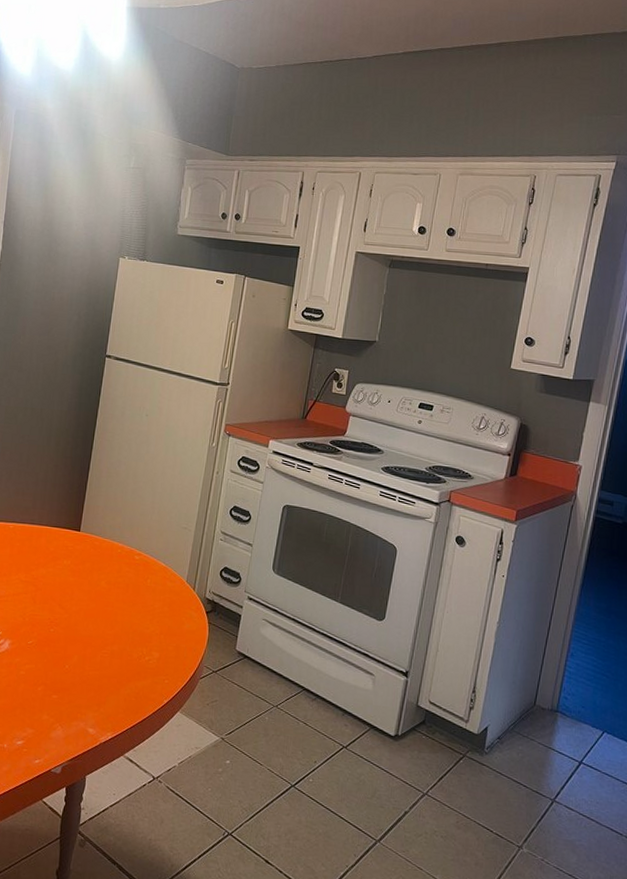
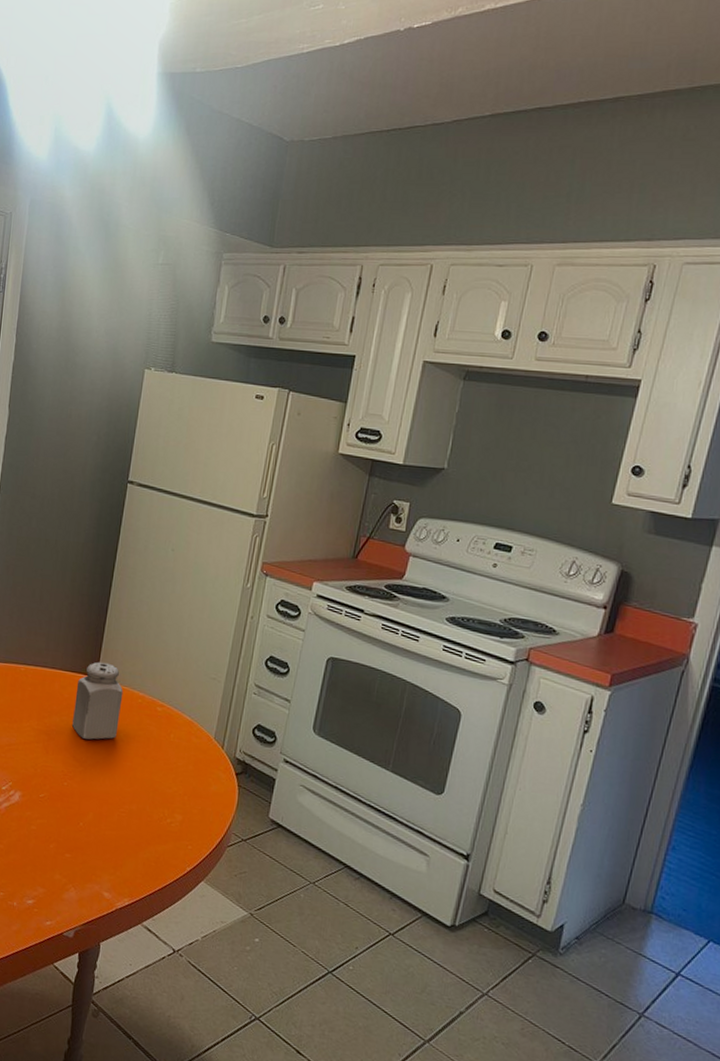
salt shaker: none [58,517,104,588] -> present [72,661,123,740]

